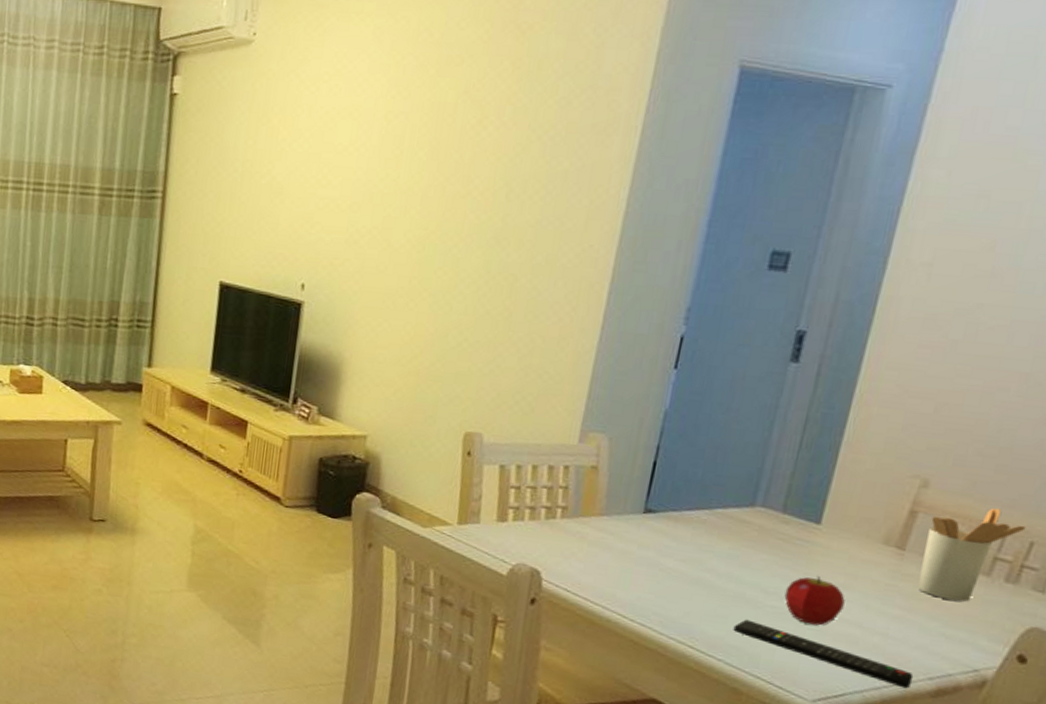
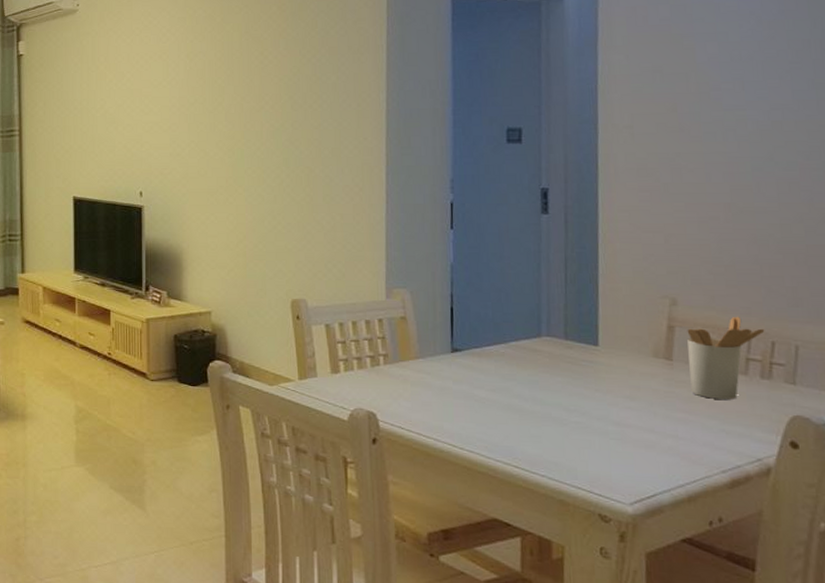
remote control: present [733,619,914,689] -> none [548,436,709,484]
fruit: present [784,576,845,626] -> none [583,391,635,435]

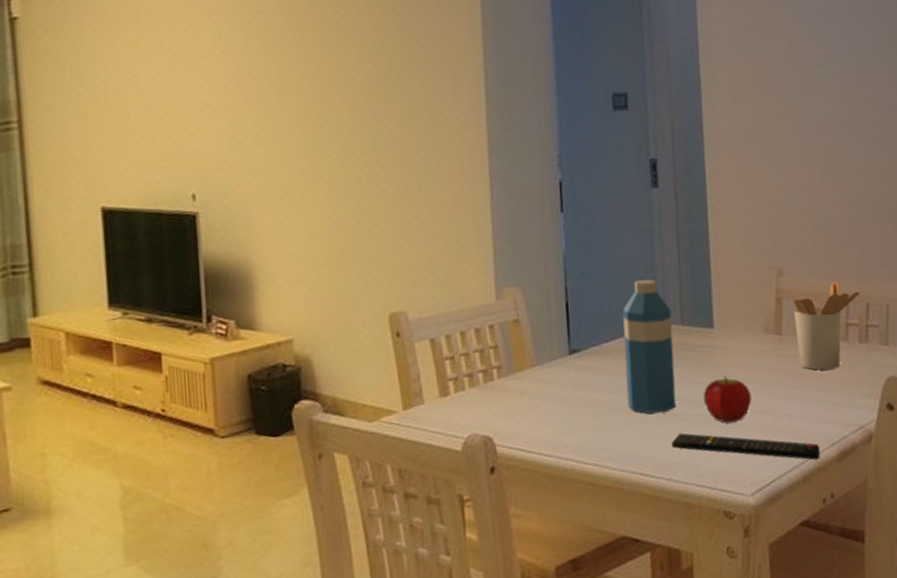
water bottle: none [505,294,556,416] -> present [622,279,676,414]
remote control: none [548,436,709,484] -> present [671,433,821,461]
fruit: none [583,391,635,435] -> present [703,376,752,424]

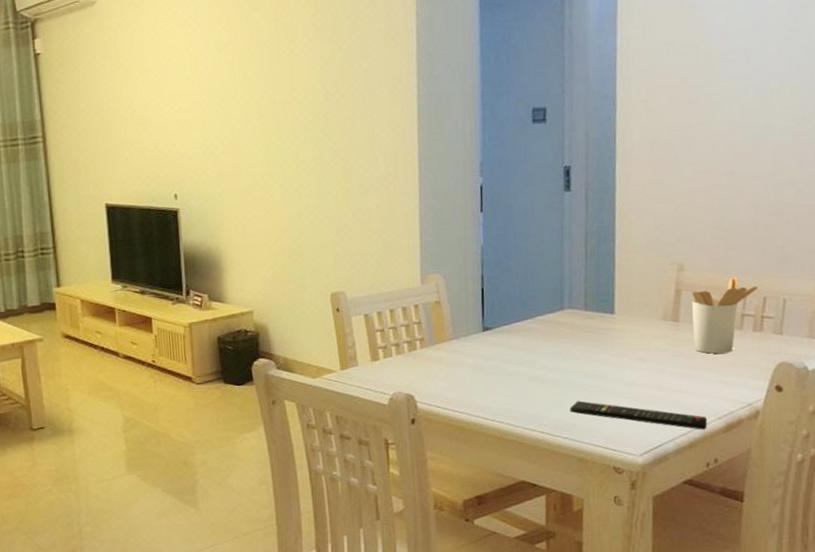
water bottle: present [622,279,676,414] -> none [531,270,577,383]
fruit: present [703,376,752,424] -> none [601,355,646,395]

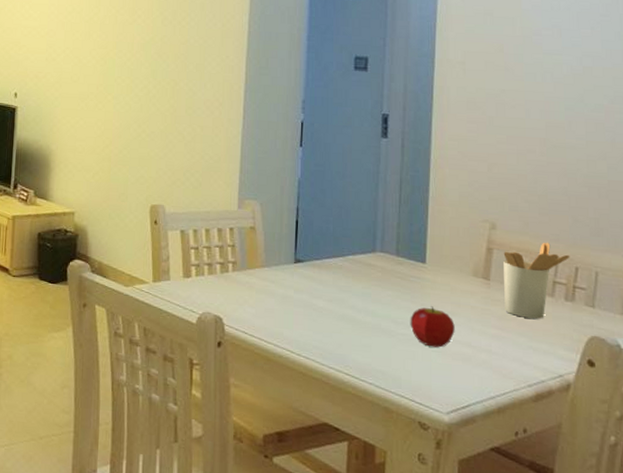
remote control: present [569,400,708,430] -> none [377,346,517,396]
fruit: none [601,355,646,395] -> present [410,306,455,348]

